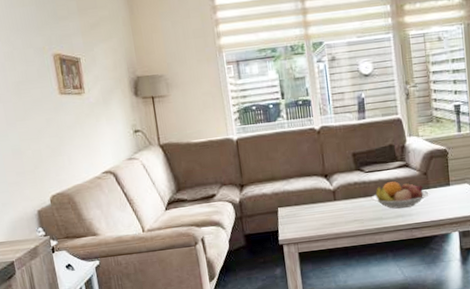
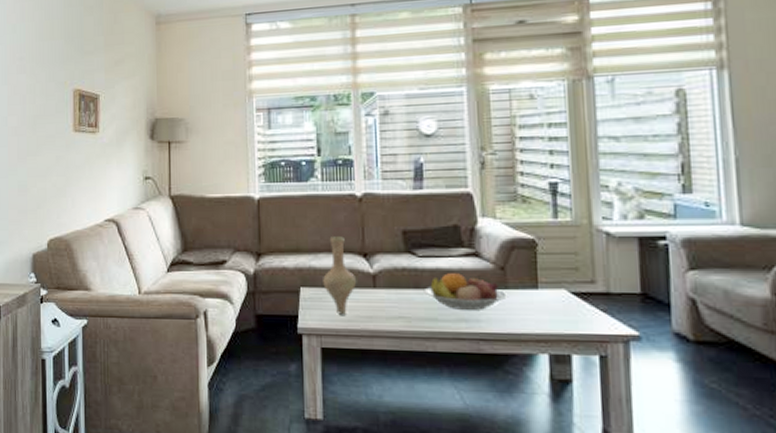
vase: none [295,163,322,225] -> present [323,236,357,315]

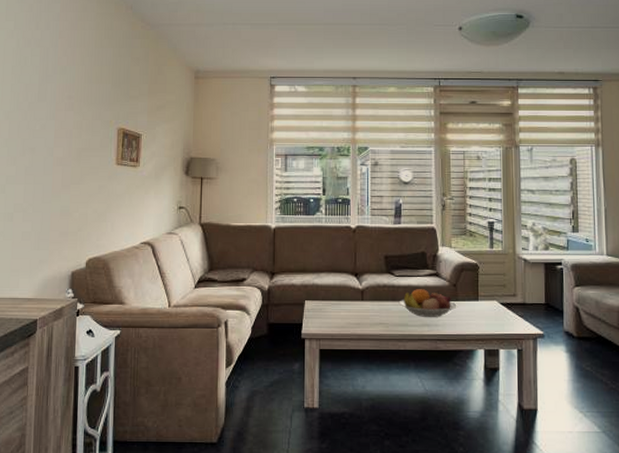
vase: present [323,236,357,315] -> none [323,260,349,322]

